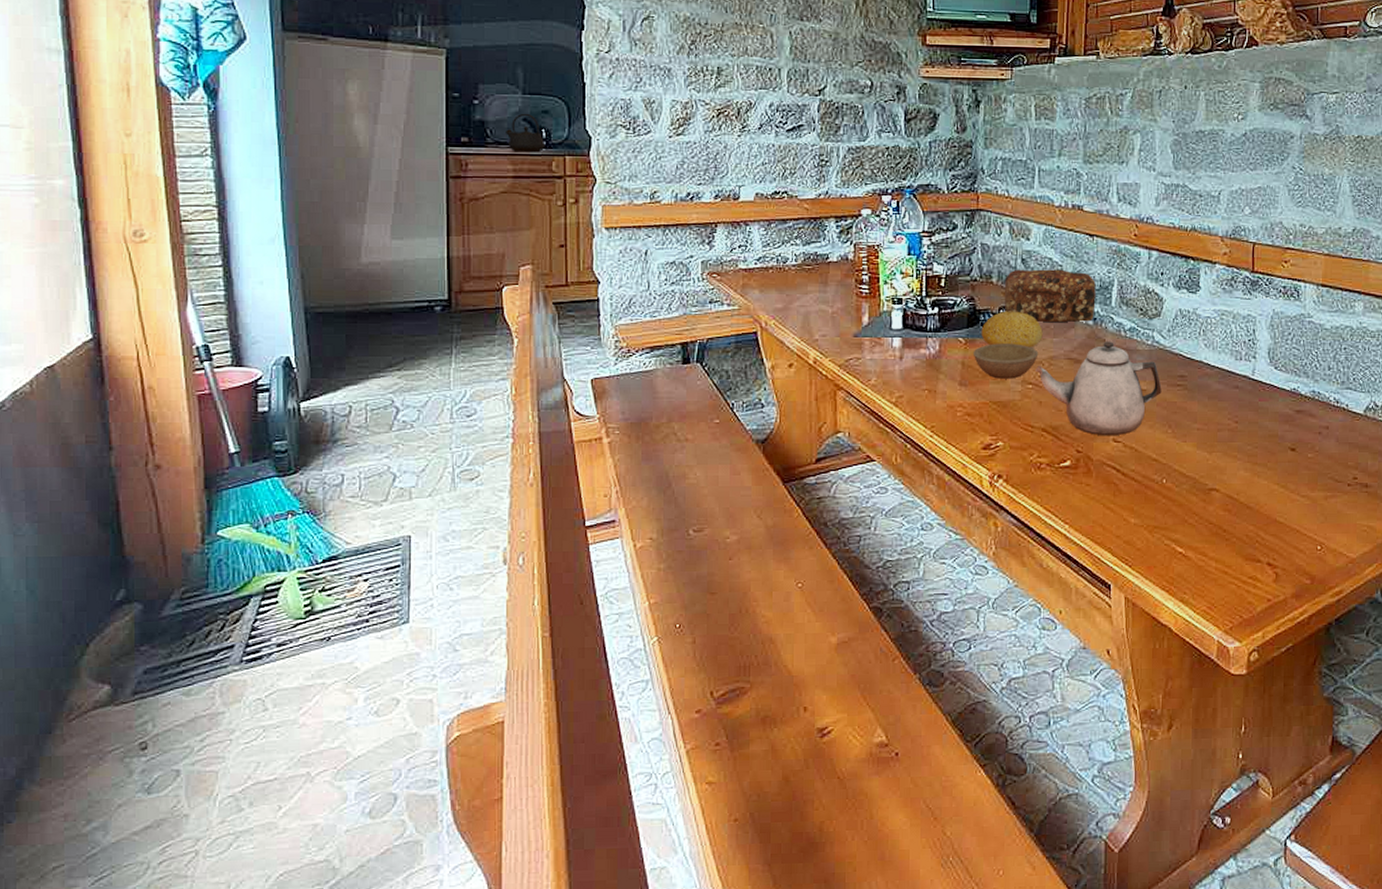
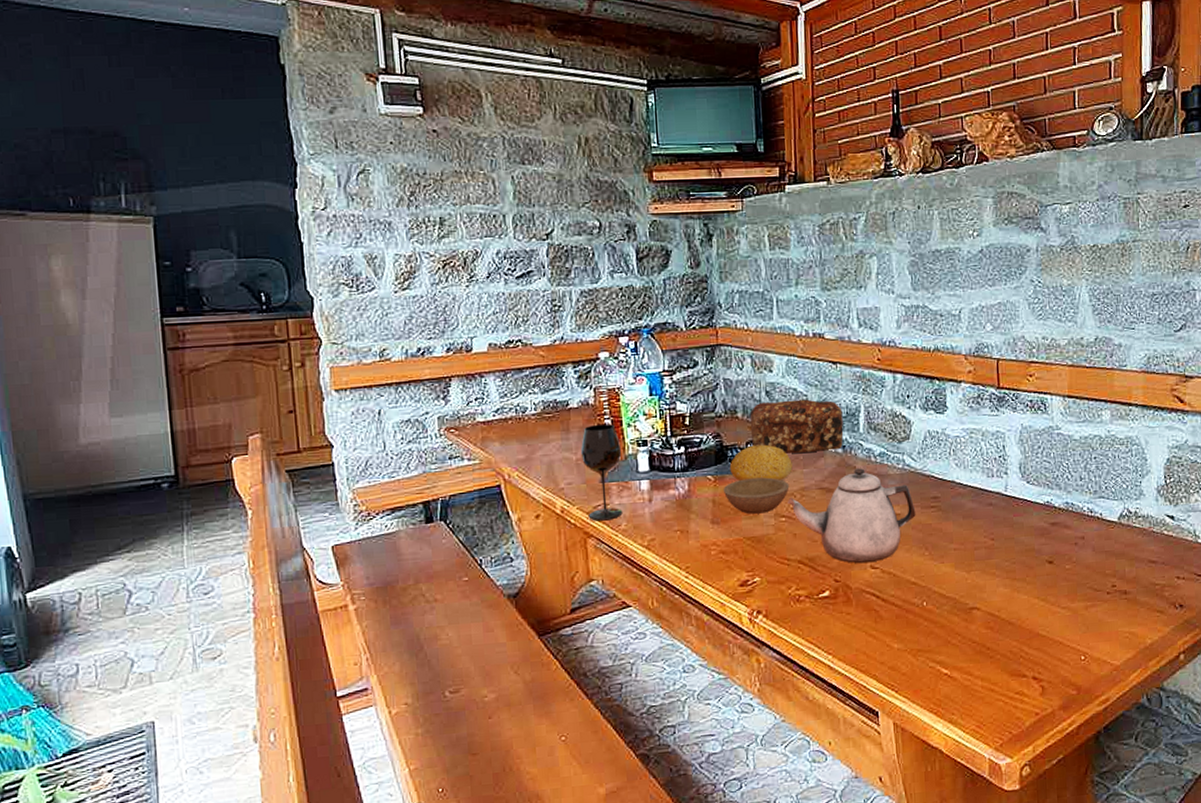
kettle: present [506,113,546,153] -> none [223,277,266,319]
wine glass: none [836,279,877,375] -> present [580,423,623,521]

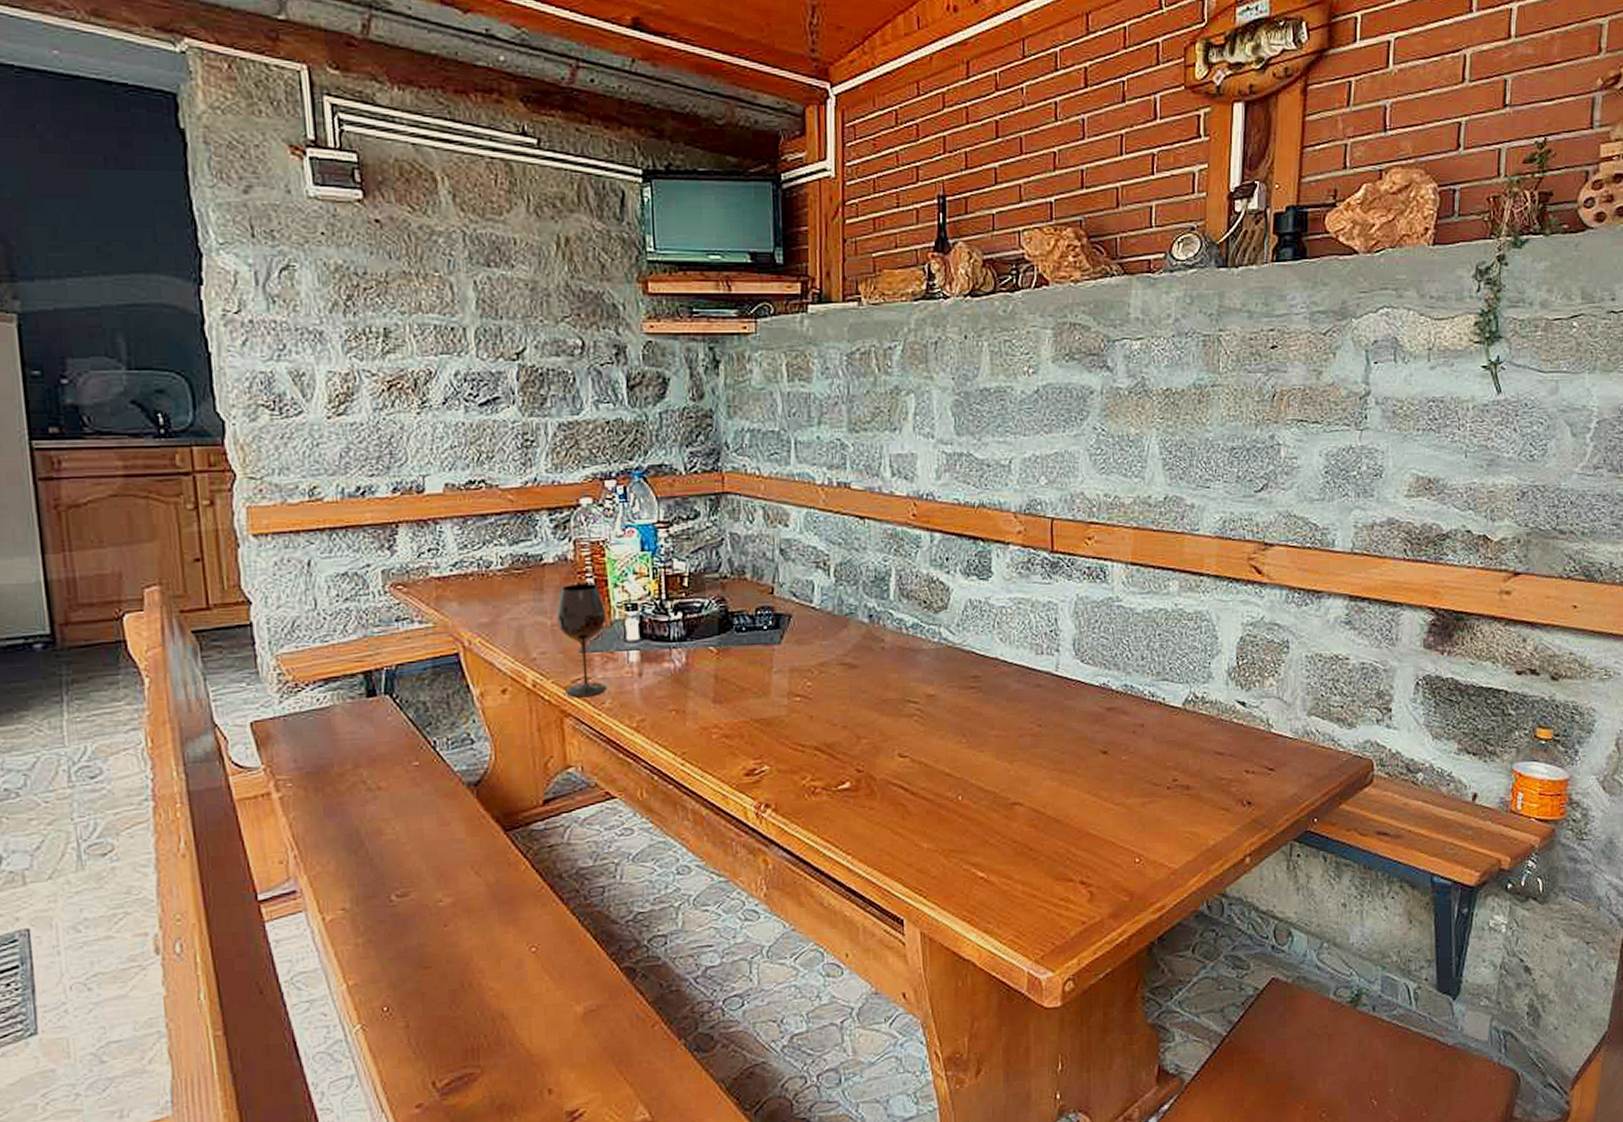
bowl: present [723,477,790,514] -> none [727,650,806,693]
bread roll: present [729,444,793,481] -> none [735,611,810,654]
bread loaf: present [750,399,844,454] -> none [760,559,871,623]
teapot: present [786,468,916,564] -> none [802,641,953,751]

